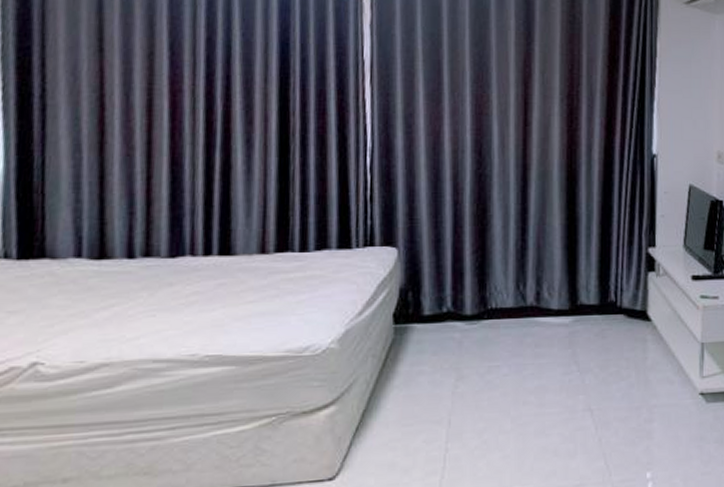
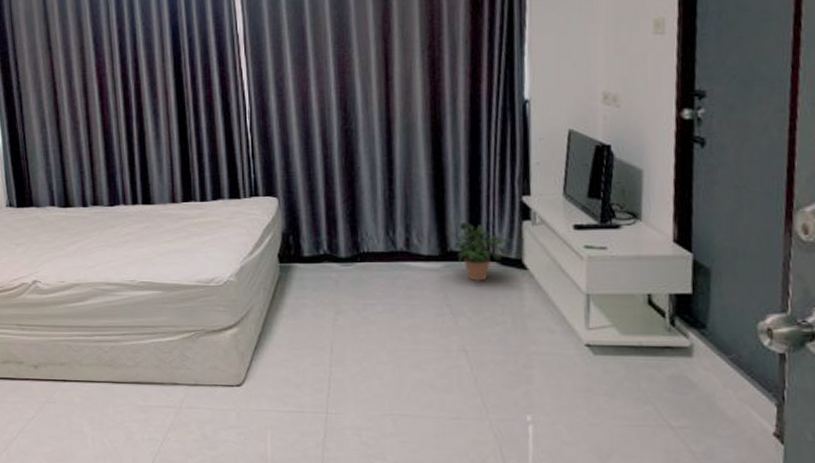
potted plant: none [582,274,635,335] -> present [453,222,509,281]

